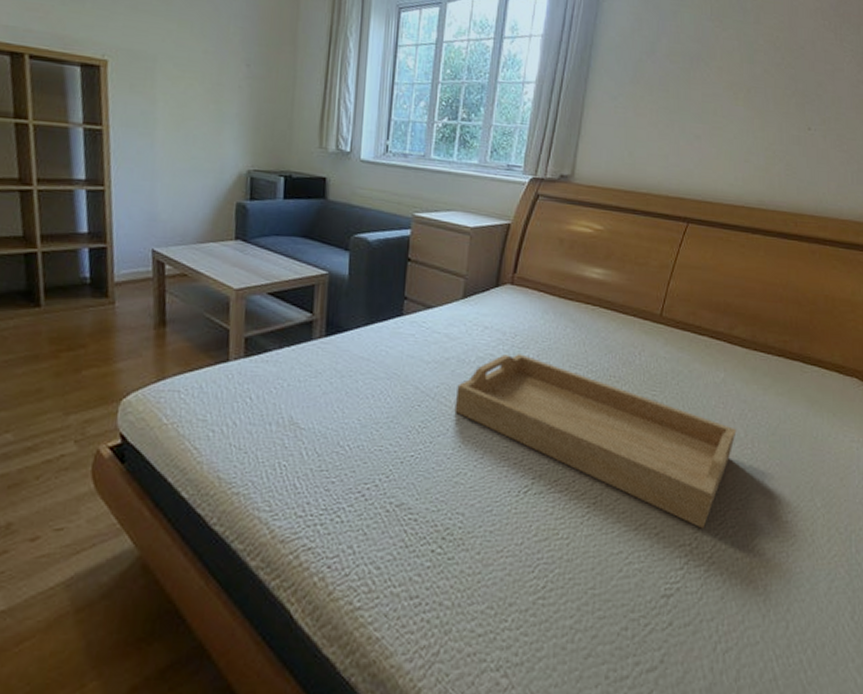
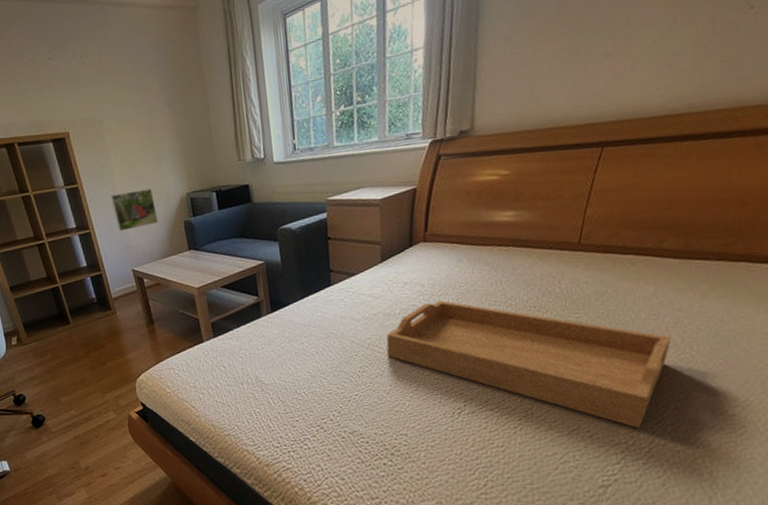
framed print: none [144,150,204,199] -> present [110,188,158,232]

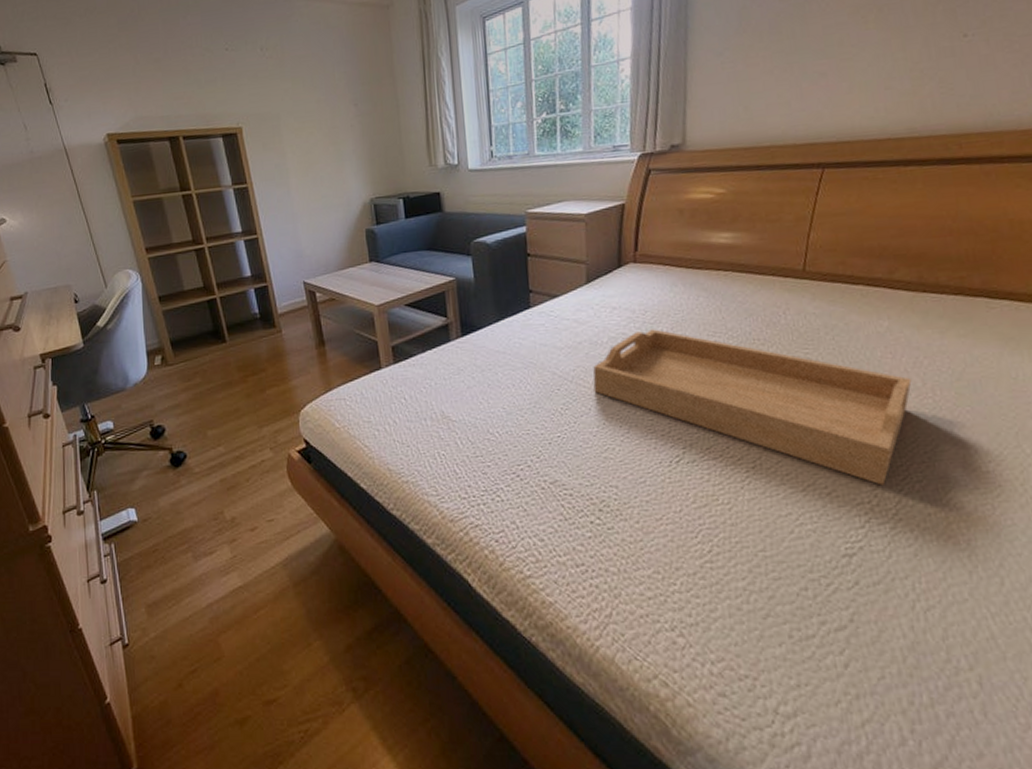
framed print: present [110,188,158,232] -> none [284,192,336,239]

